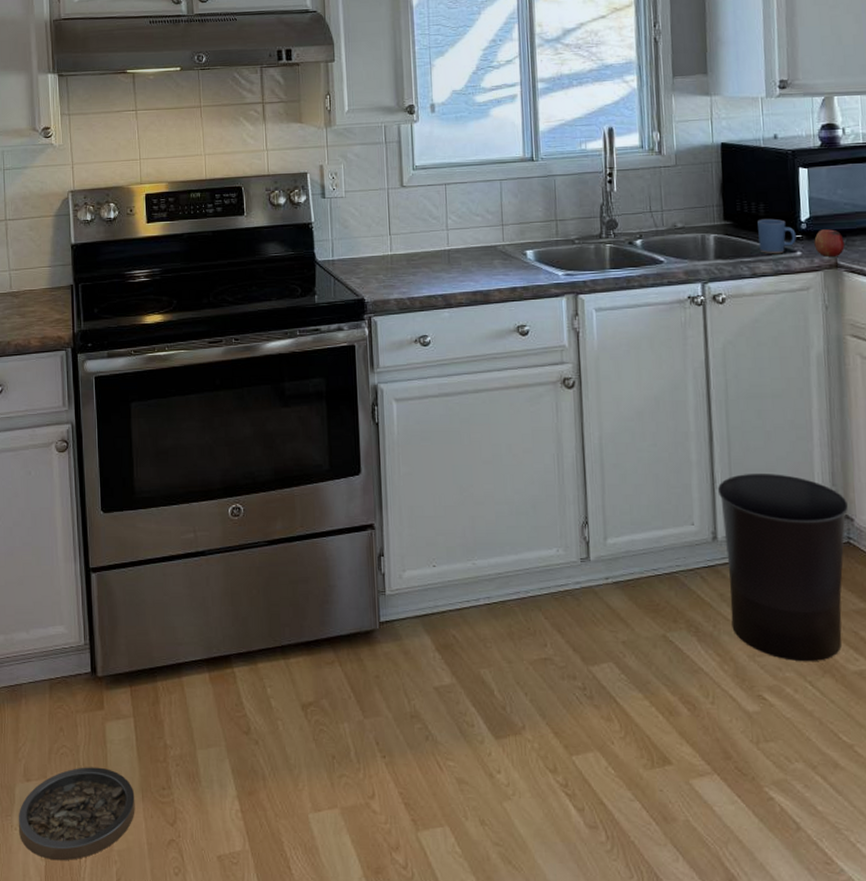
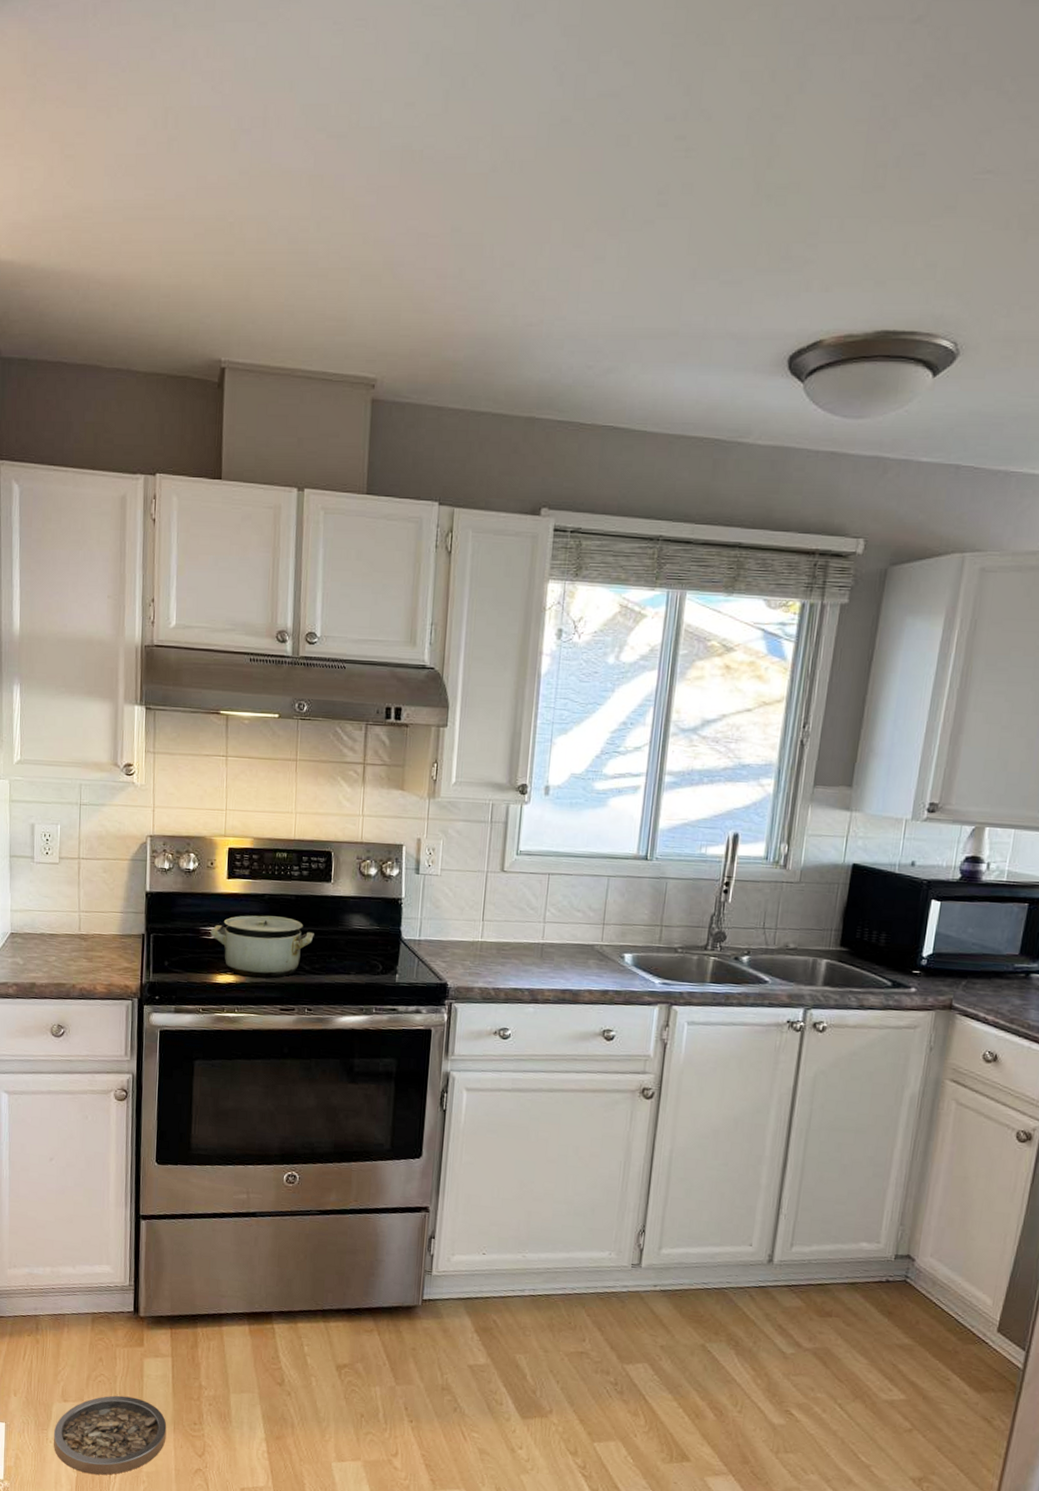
saucepan: none [135,253,234,316] -> present [210,915,314,980]
waste bin: present [717,473,849,661] -> none [772,1203,913,1387]
mug: present [757,218,796,254] -> none [872,949,915,988]
fruit: present [814,229,845,257] -> none [931,968,964,998]

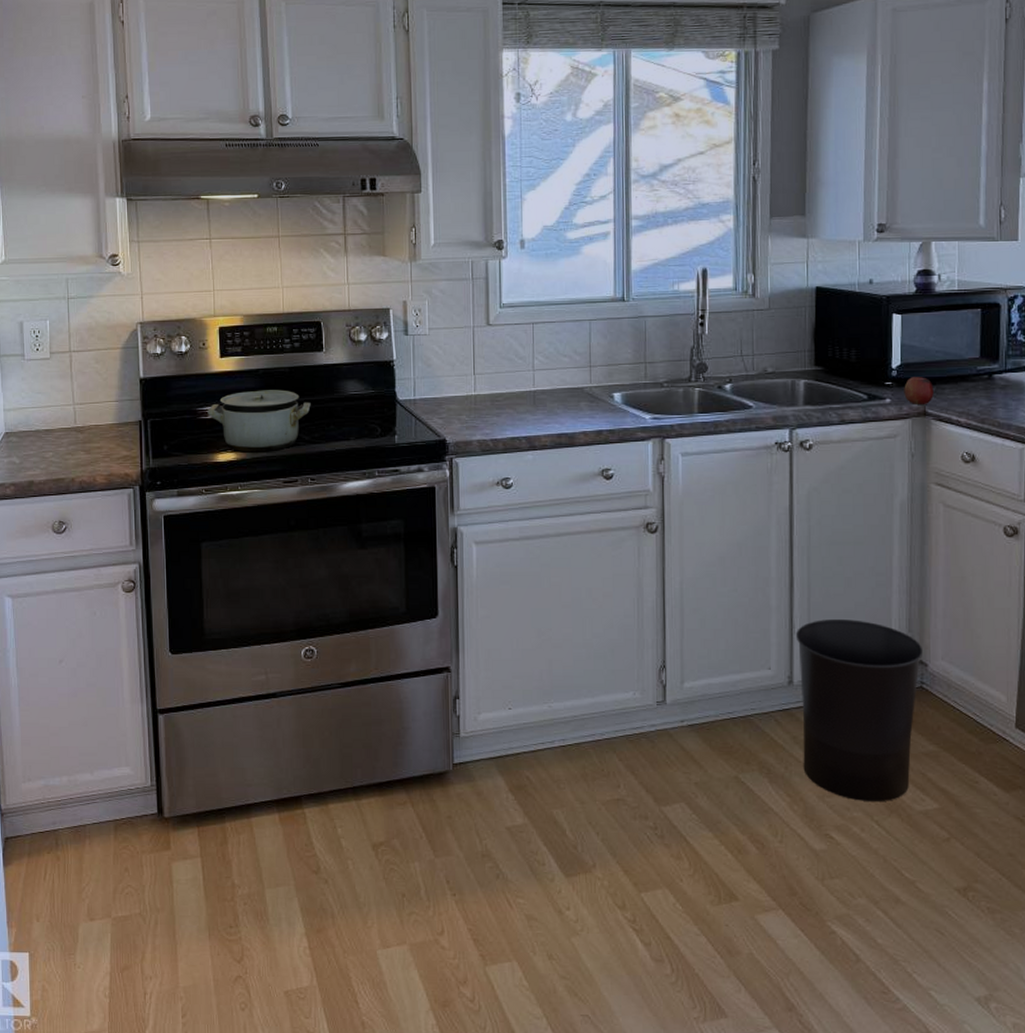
pet bowl: present [53,1395,167,1475] -> none [81,906,202,998]
waste bin: none [772,1203,913,1387] -> present [795,618,924,801]
fruit: none [931,968,964,998] -> present [904,377,934,404]

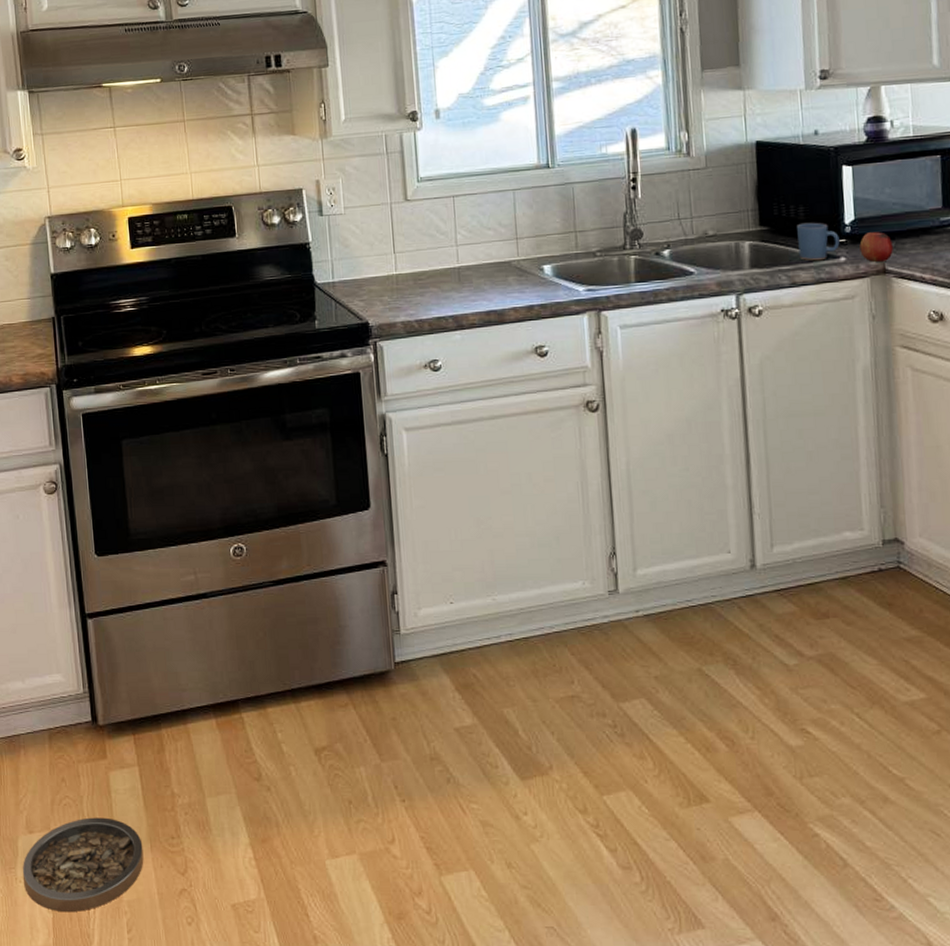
pet bowl: none [81,906,202,998] -> present [22,817,144,913]
saucepan: present [207,390,311,454] -> none [121,278,226,347]
waste bin: present [795,618,924,801] -> none [755,496,899,692]
mug: none [848,365,886,401] -> present [797,222,840,261]

